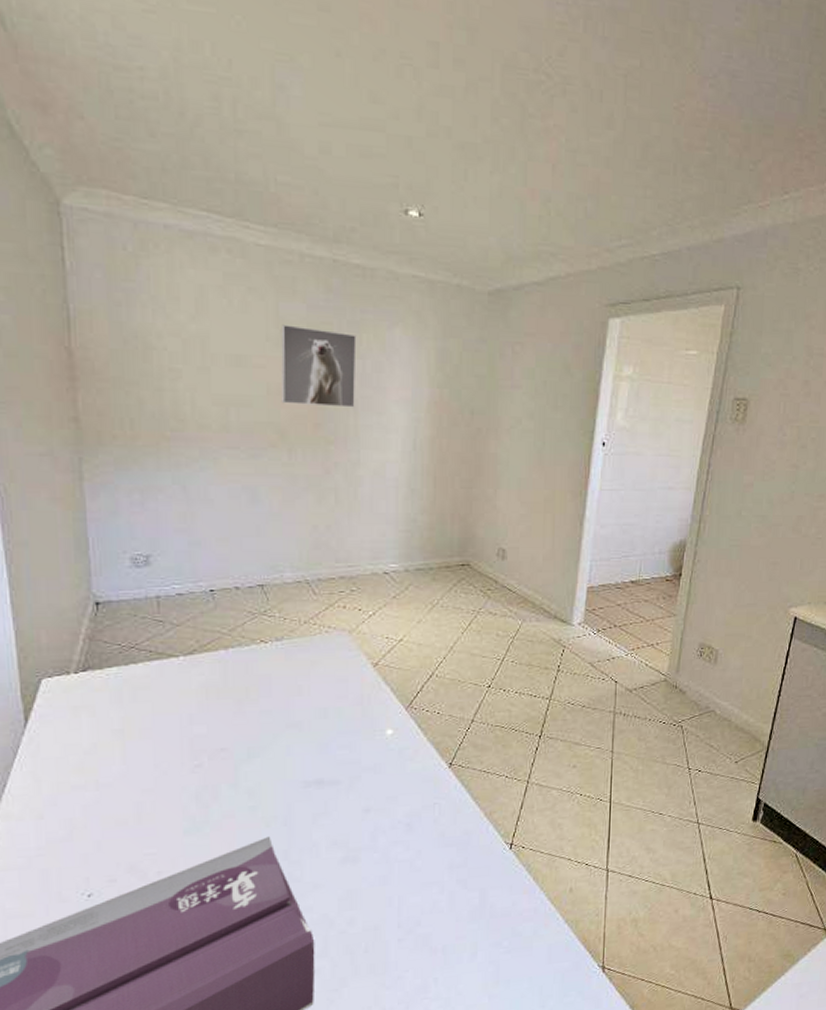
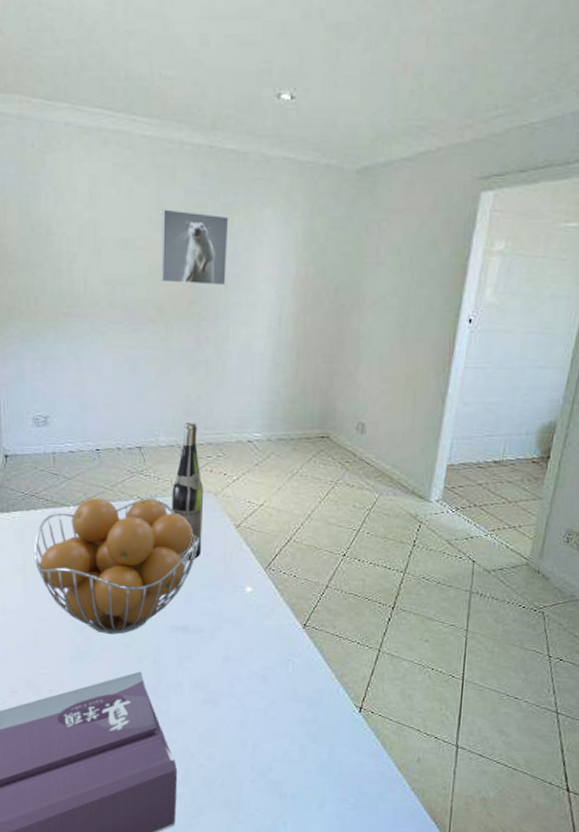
fruit basket: none [134,641,334,799] -> present [33,497,201,634]
wine bottle: none [300,554,337,706] -> present [171,422,204,560]

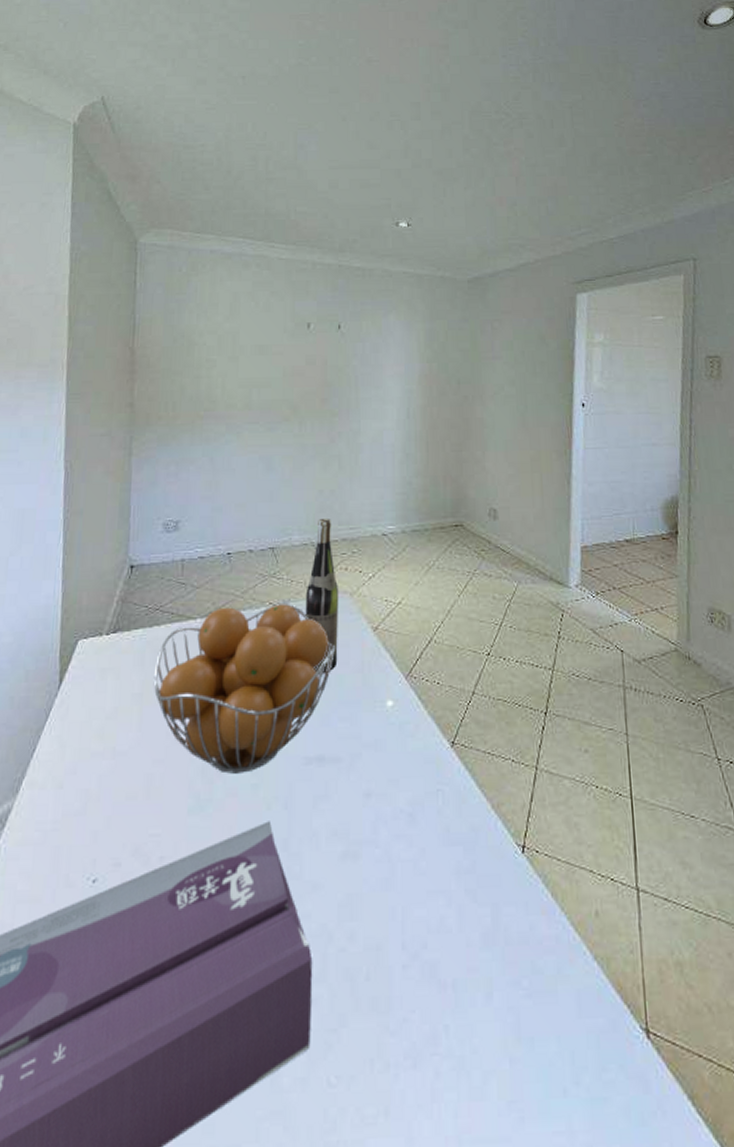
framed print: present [161,209,229,286] -> none [295,318,358,384]

